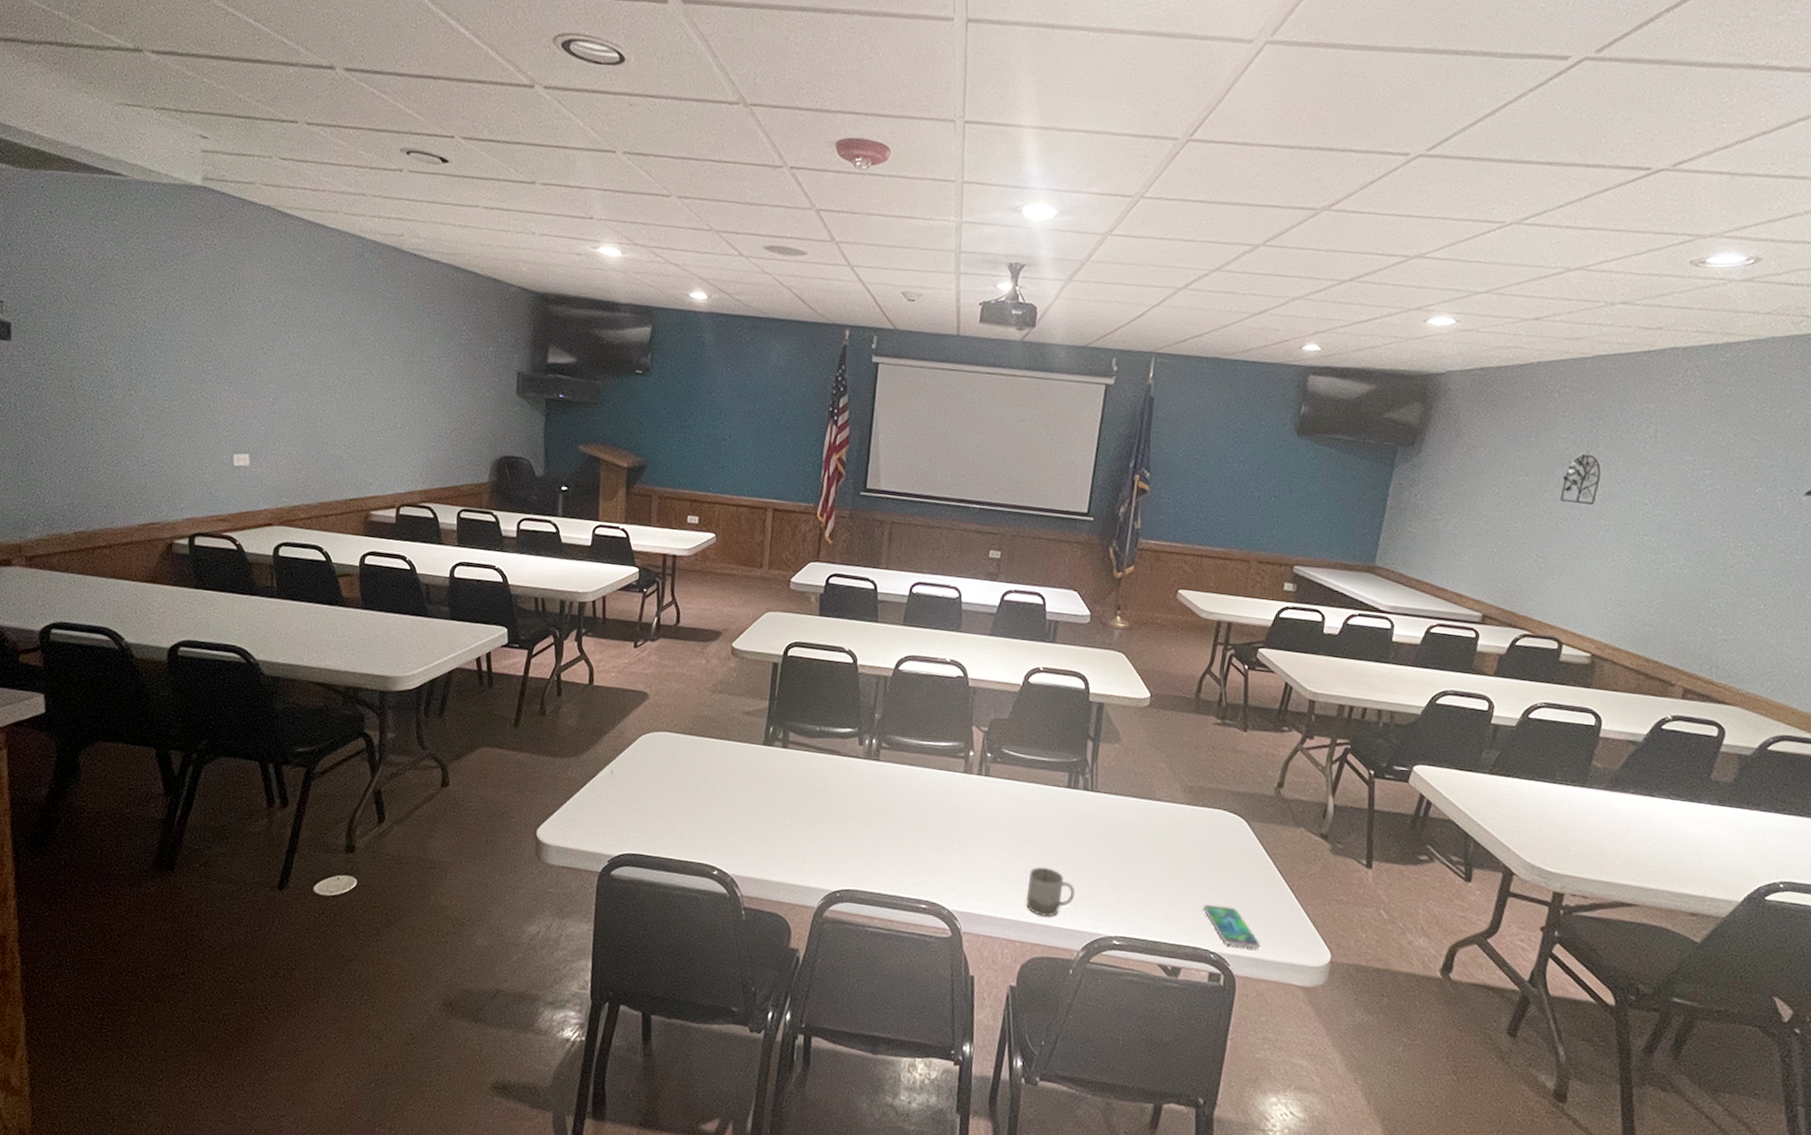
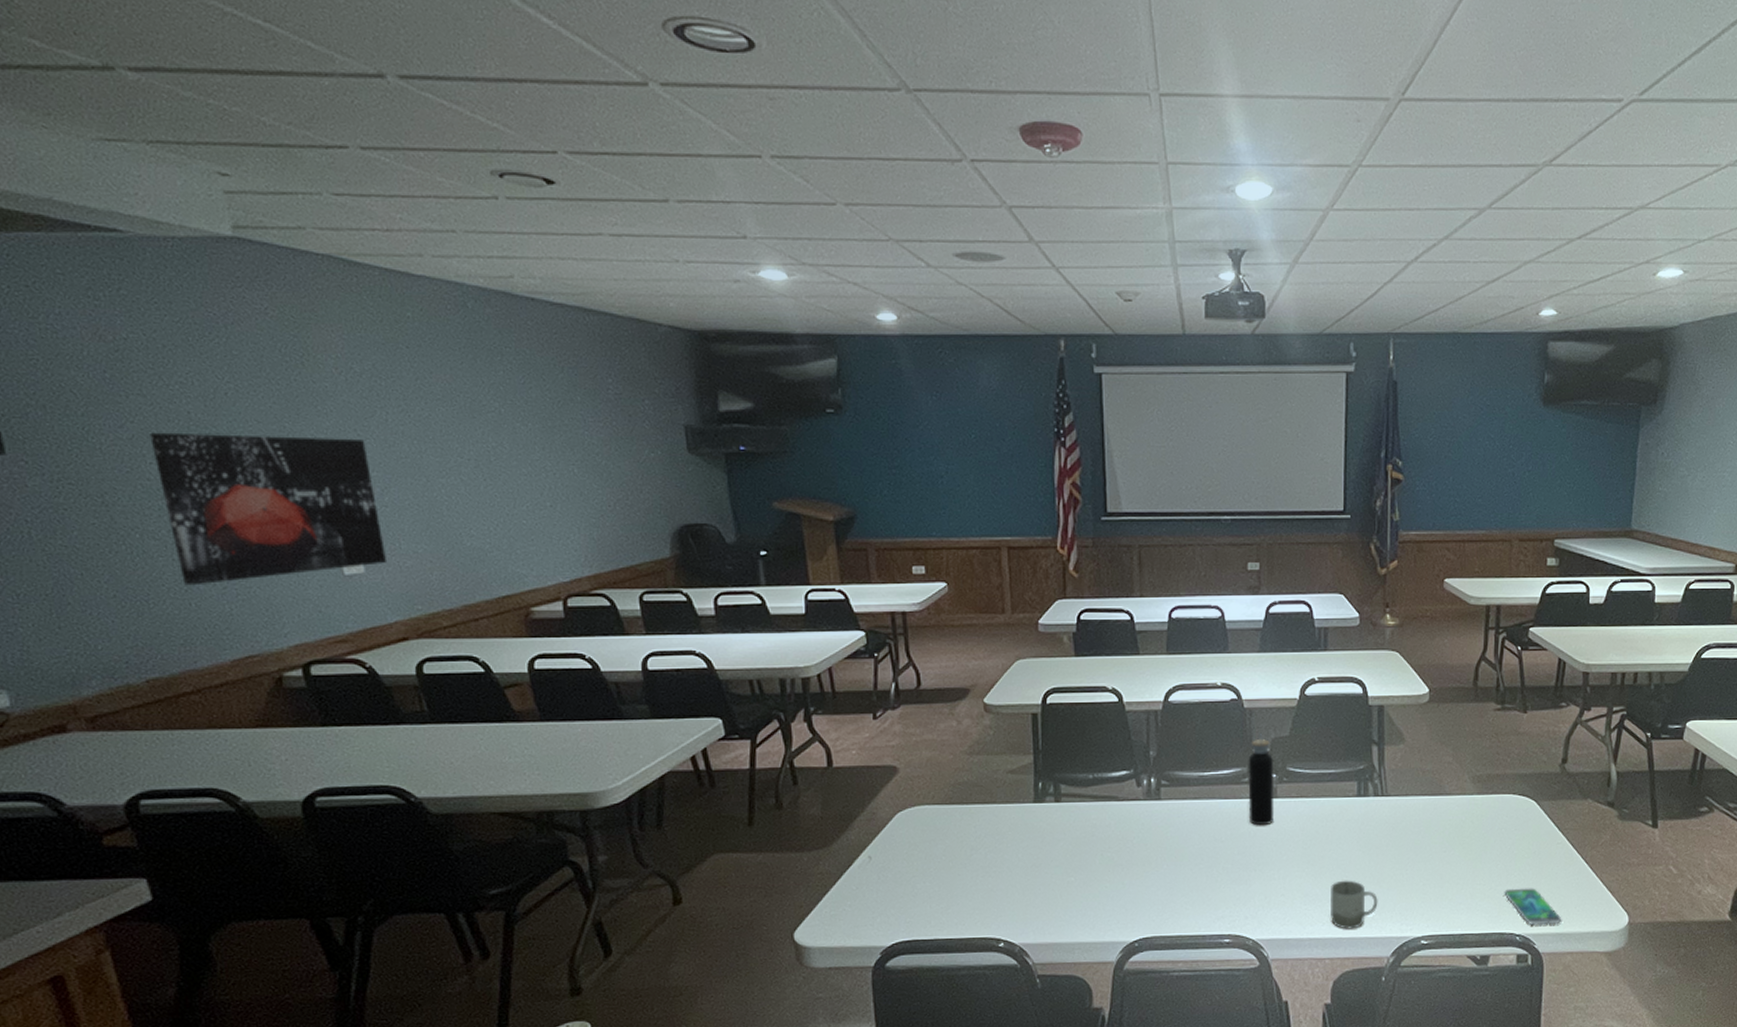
wall art: none [113,334,269,461] -> present [149,432,386,586]
water bottle: none [959,711,990,802] -> present [1248,732,1275,826]

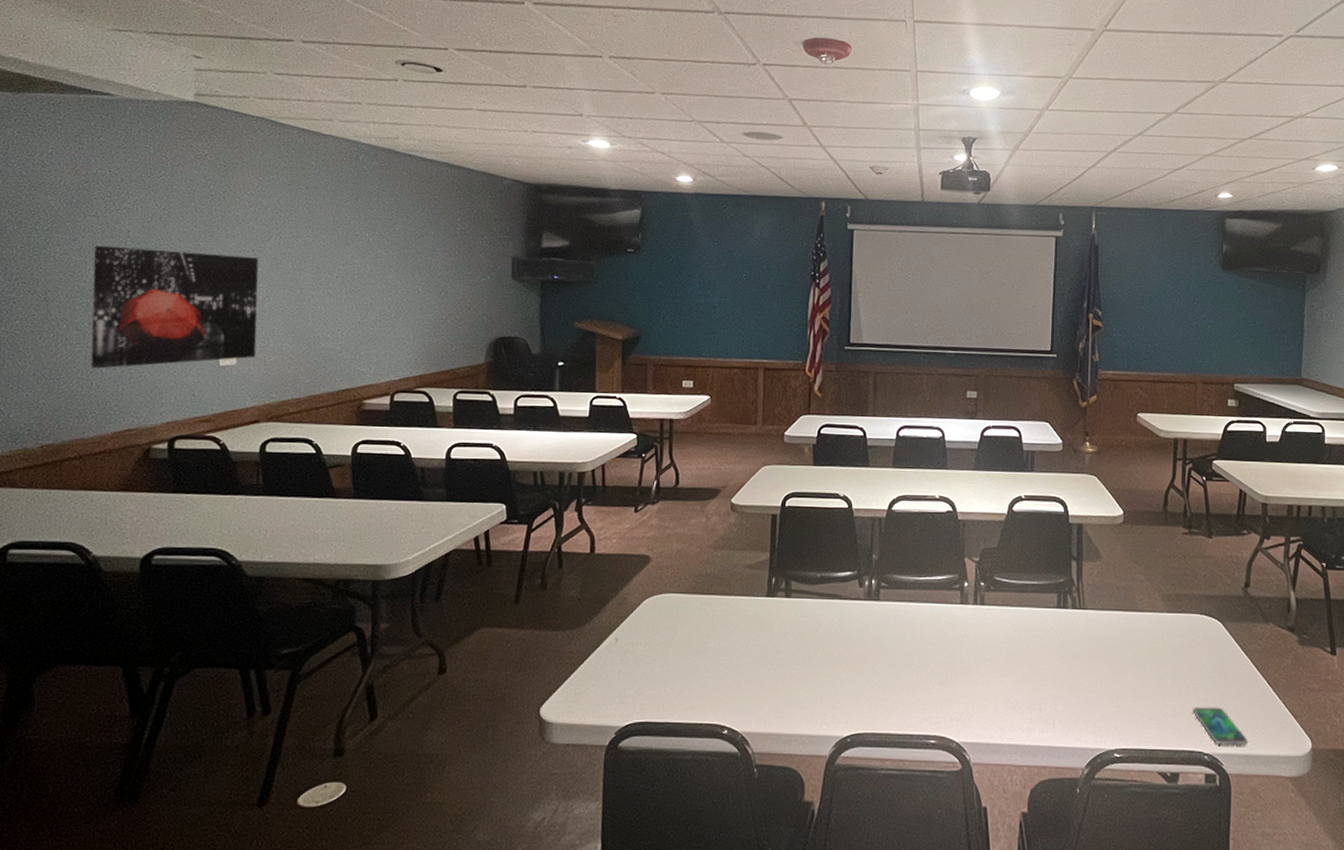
water bottle: present [1248,732,1275,826] -> none [957,543,982,631]
cup: present [1331,880,1378,929] -> none [1030,688,1074,738]

